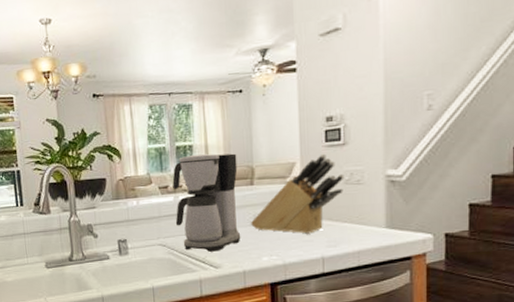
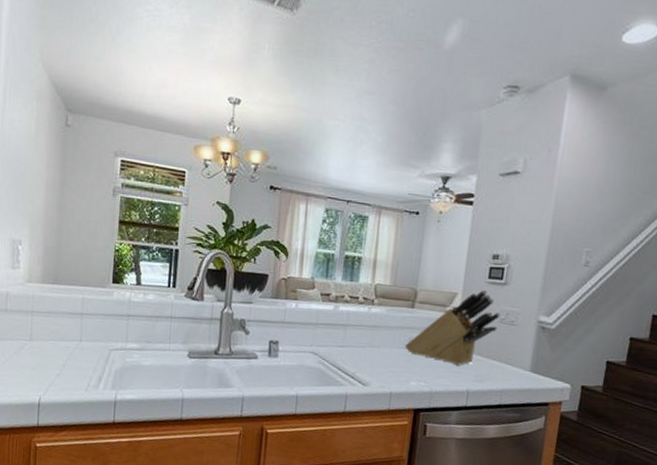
coffee maker: present [172,153,241,252] -> none [331,266,403,369]

